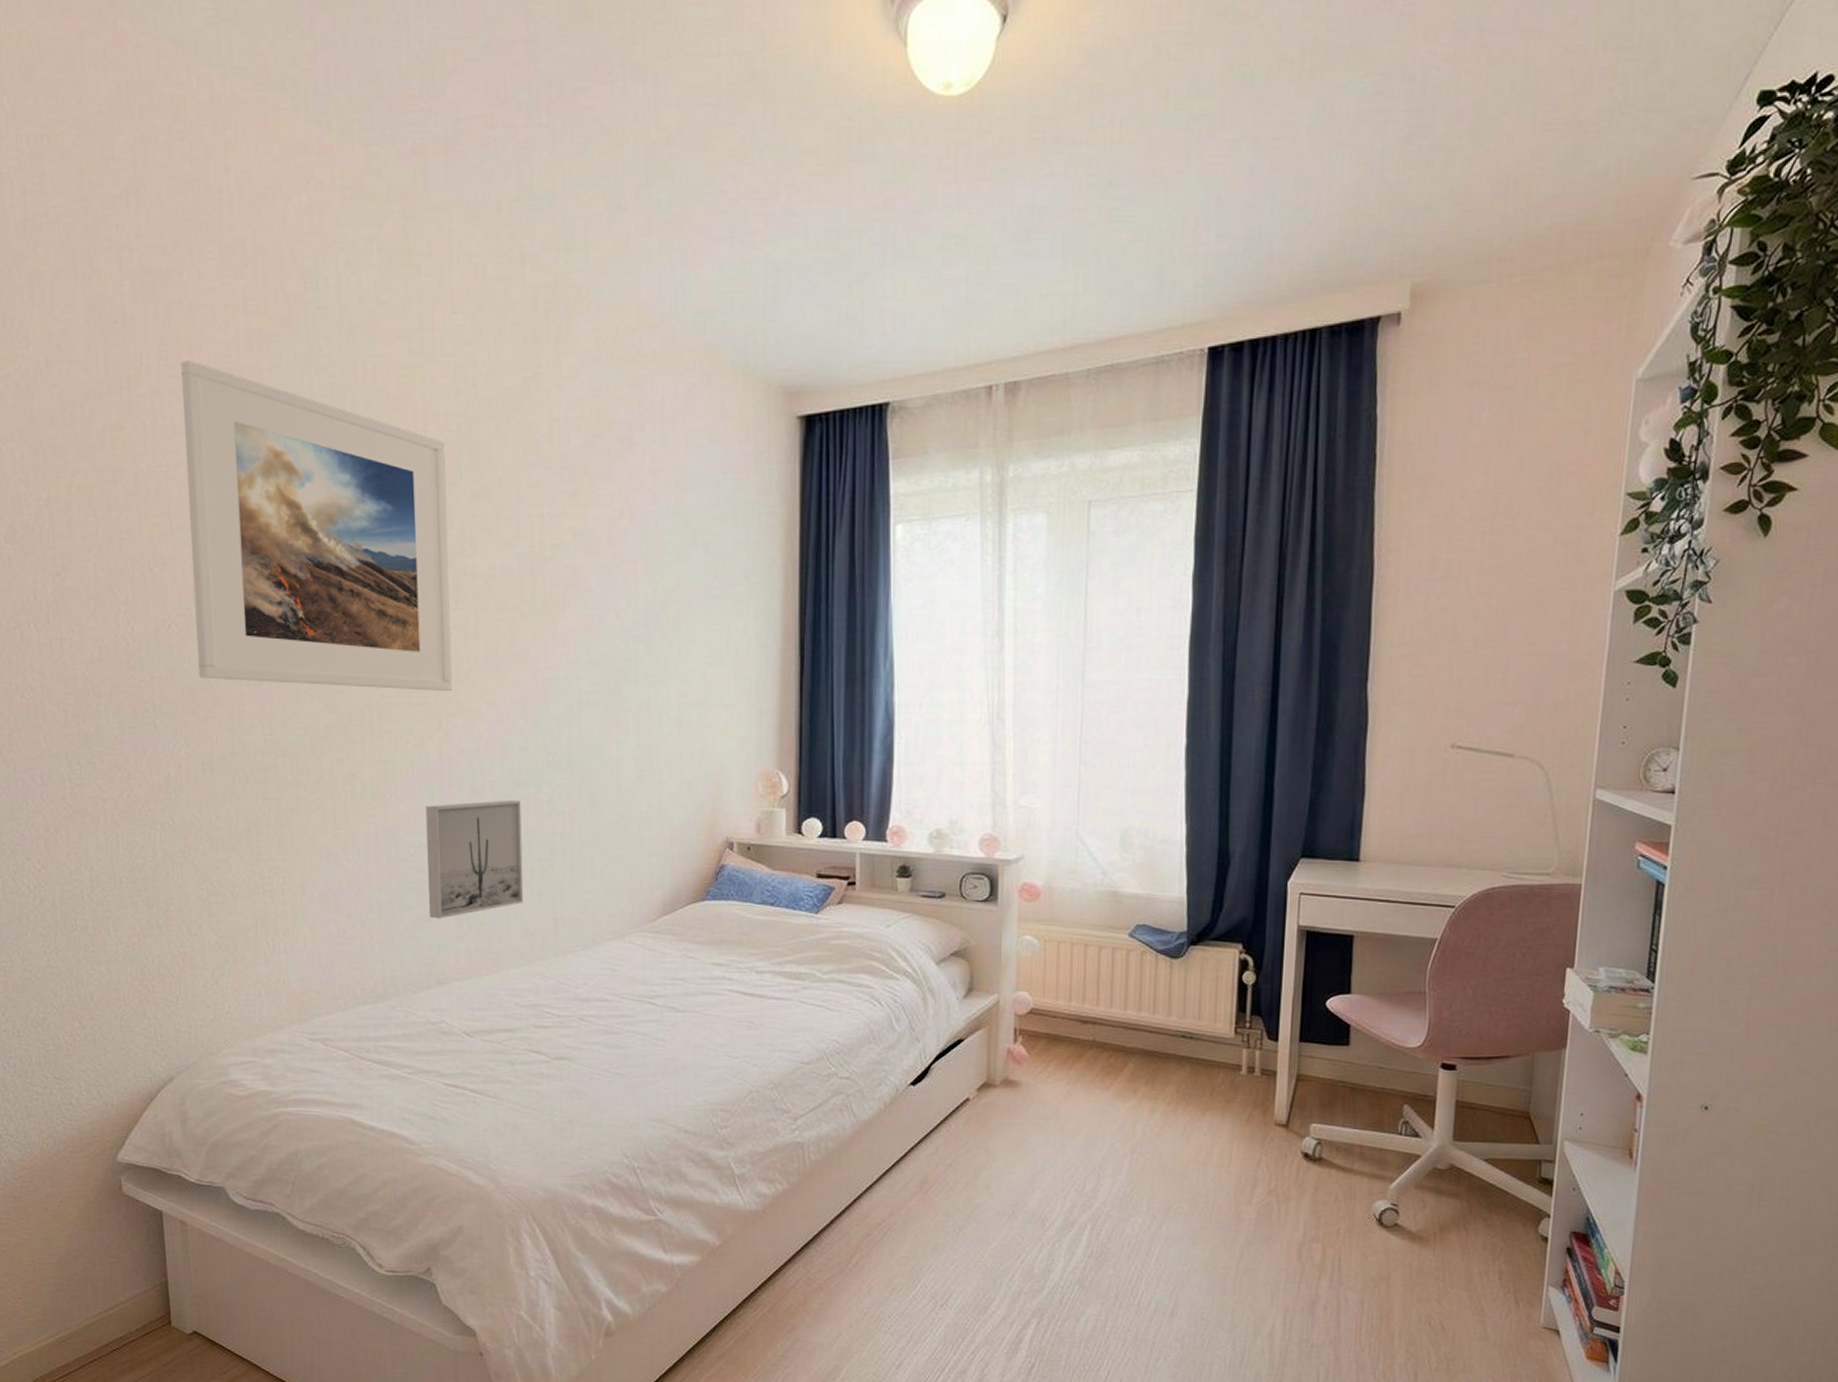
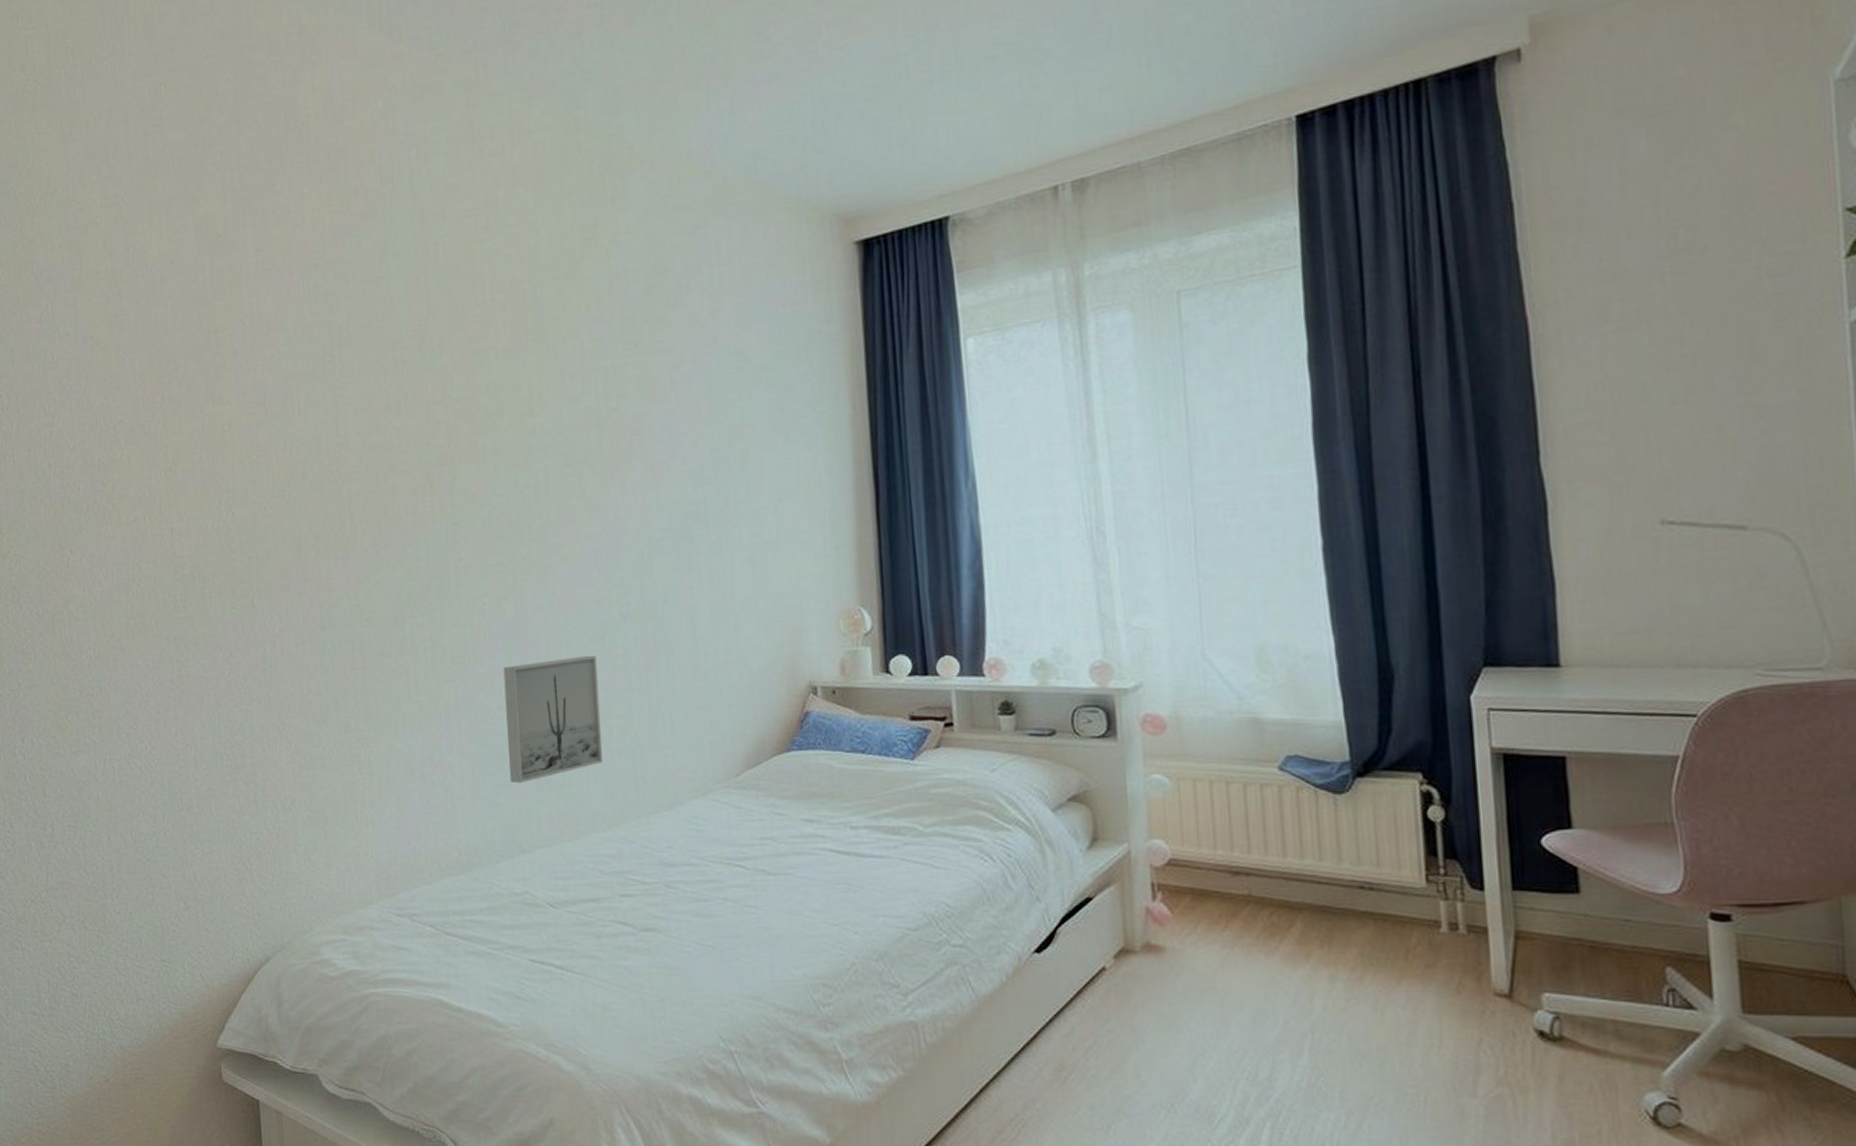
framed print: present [181,360,453,692] -> none [275,261,526,556]

